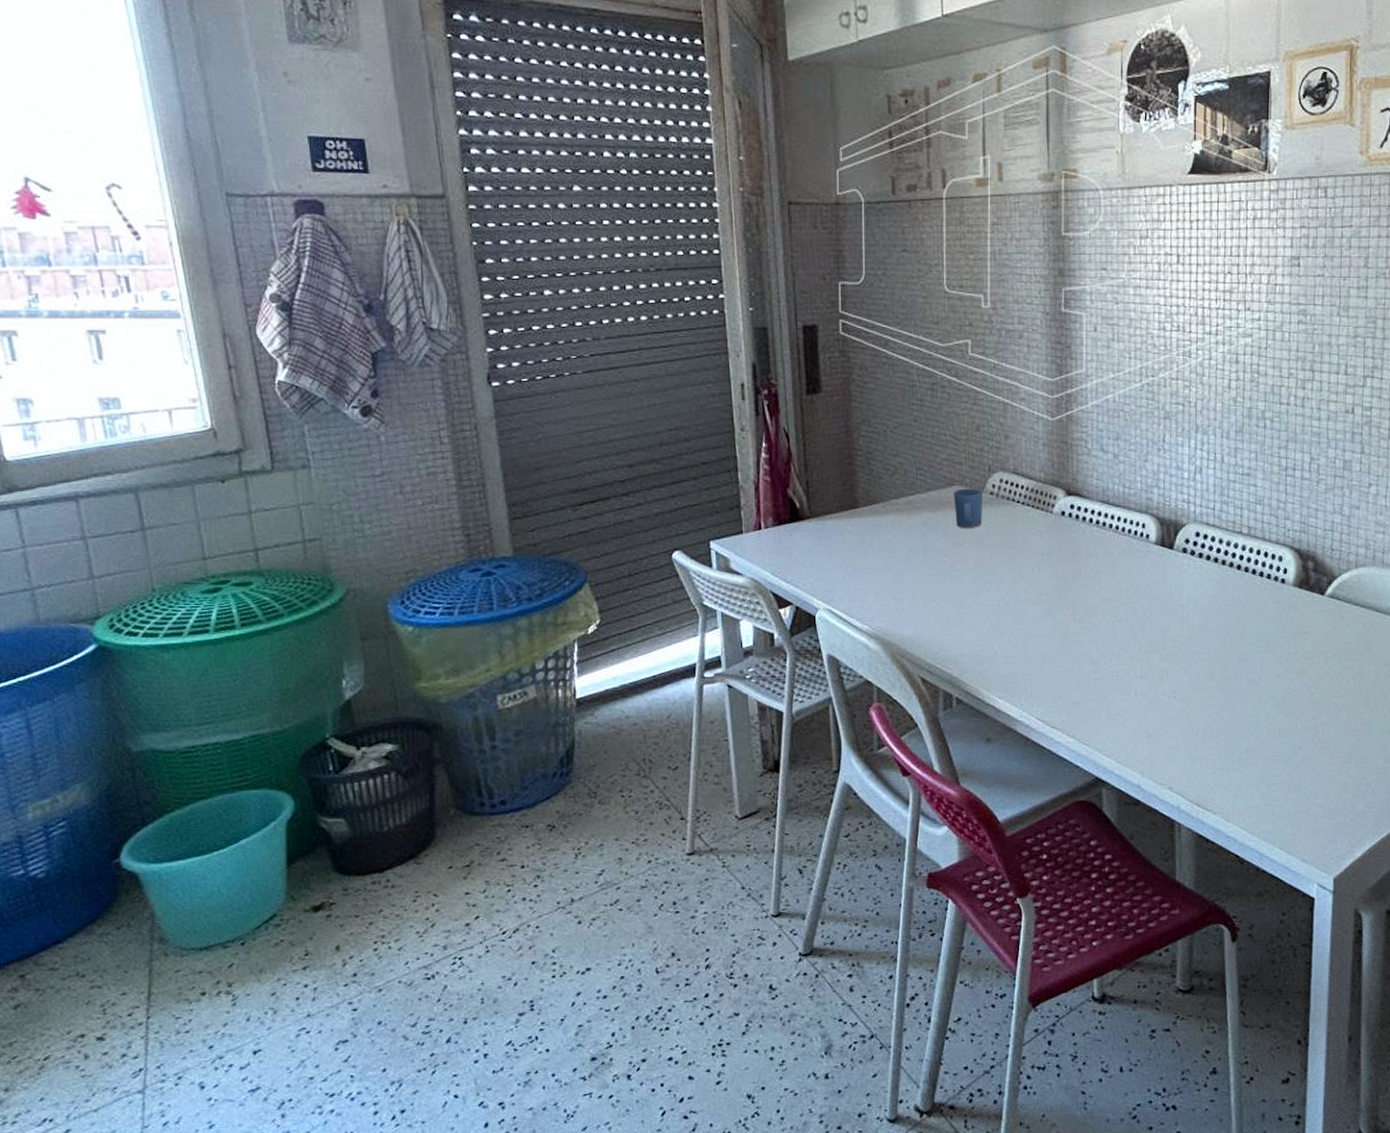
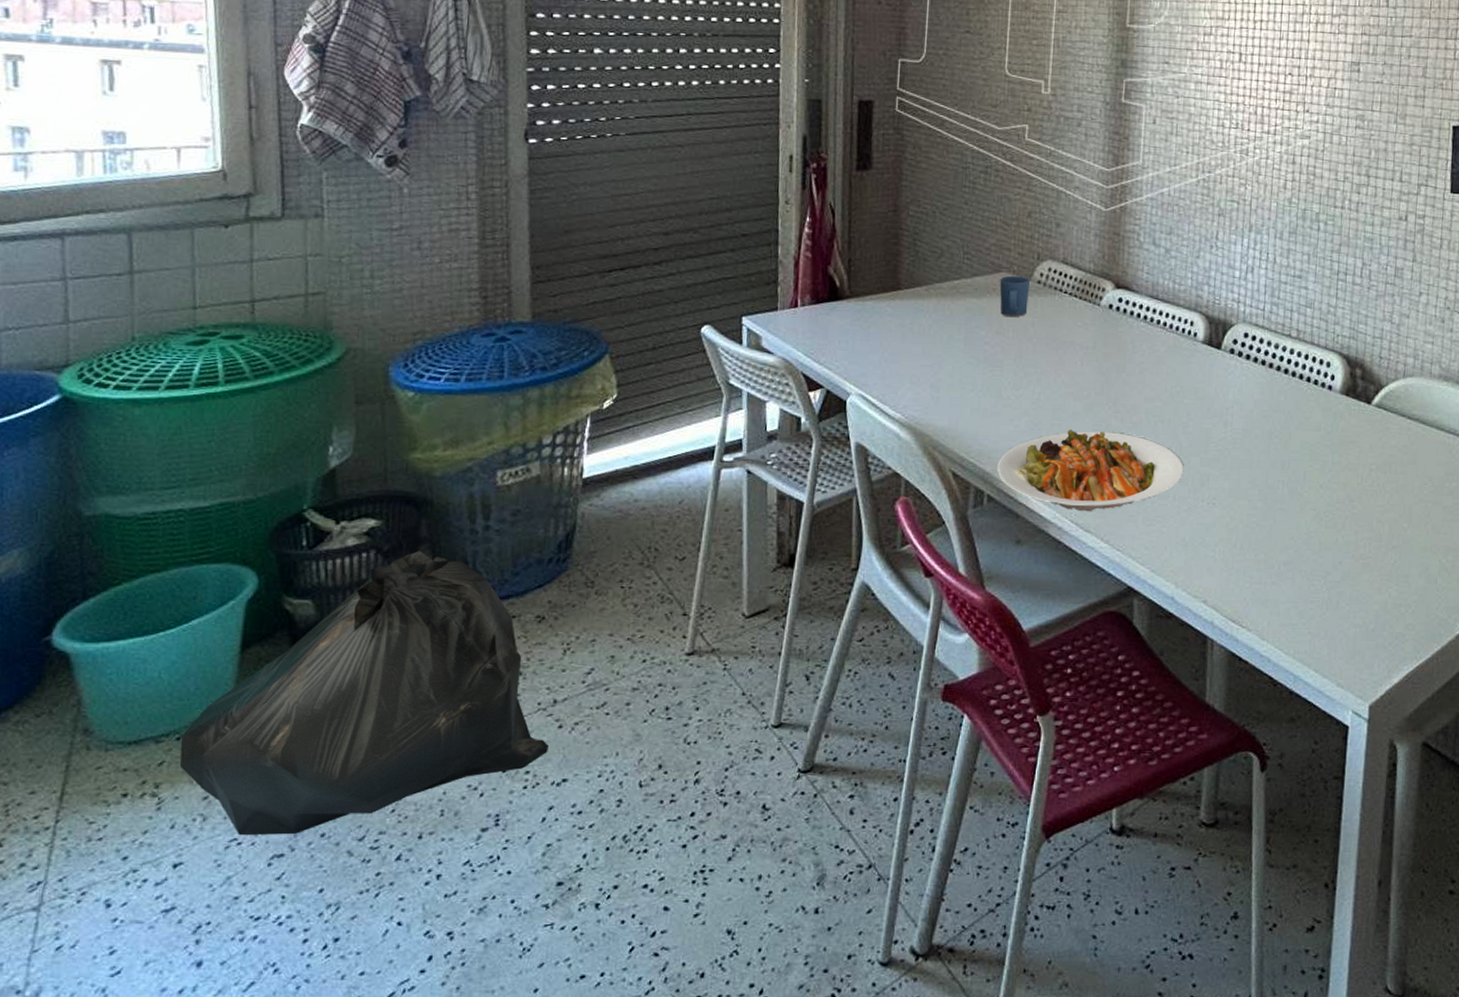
trash bag: none [245,771,571,1025] -> present [180,551,549,836]
salad: none [963,632,1143,710] -> present [997,429,1184,512]

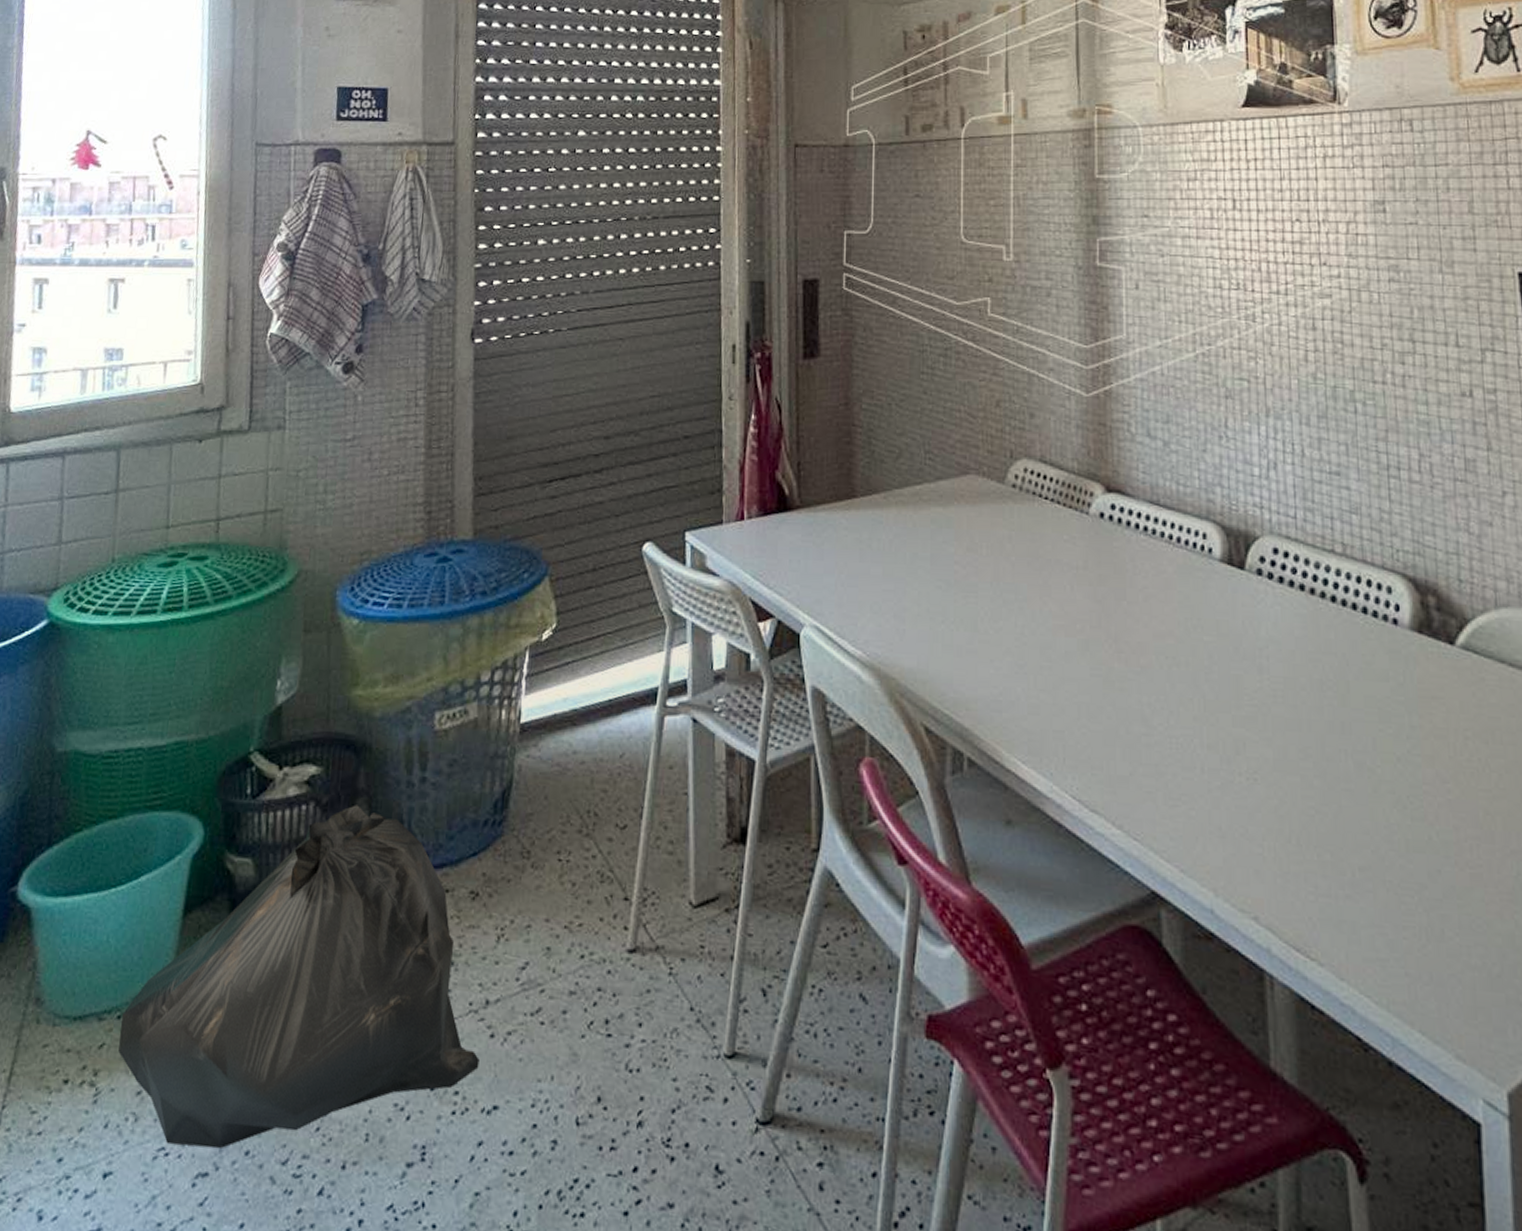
salad: present [997,429,1184,512] -> none [978,674,1211,786]
mug: present [999,275,1030,318] -> none [968,478,1003,530]

